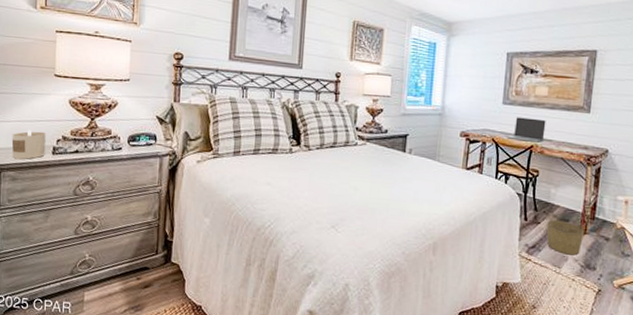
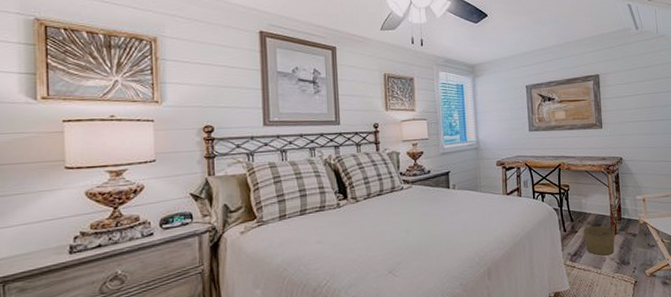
candle: present [11,129,46,160] -> none [16,231,60,268]
laptop: present [507,117,546,144] -> none [537,139,569,162]

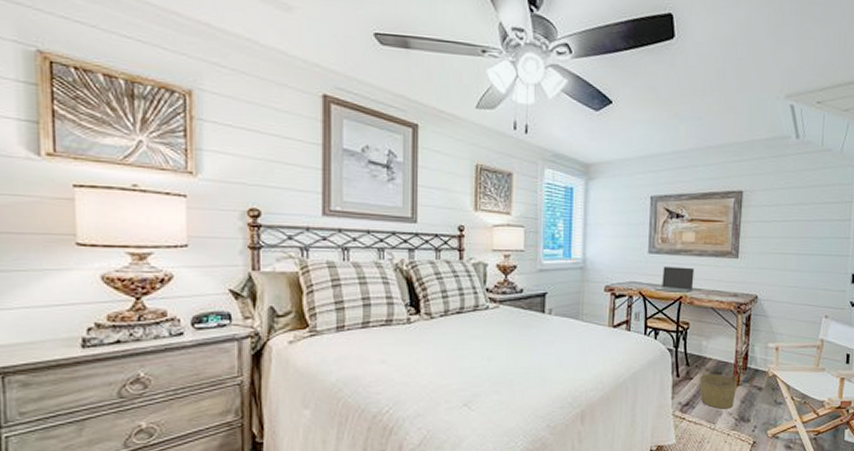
laptop: none [537,139,569,162] -> present [655,266,695,294]

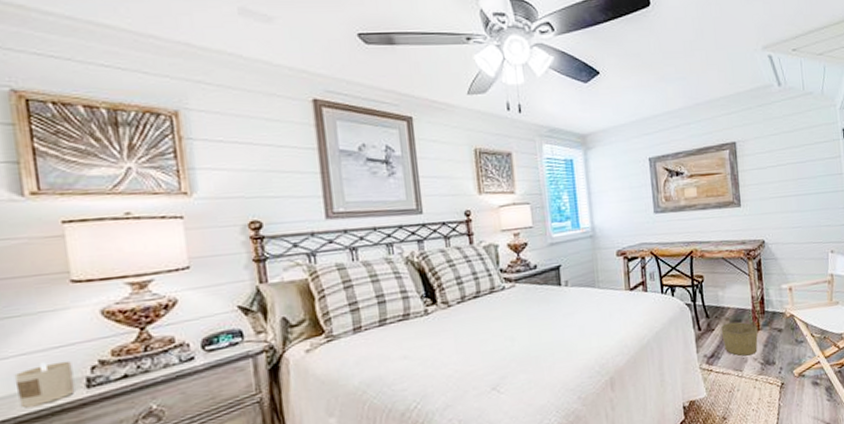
candle: none [16,317,71,359] -> present [14,360,75,408]
laptop: present [655,266,695,294] -> none [665,222,702,249]

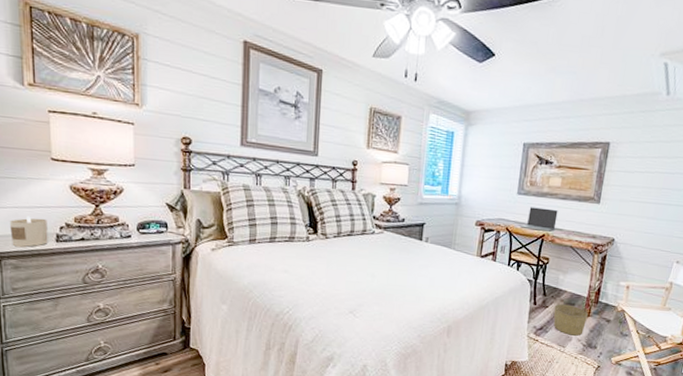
laptop: none [665,222,702,249] -> present [520,207,558,233]

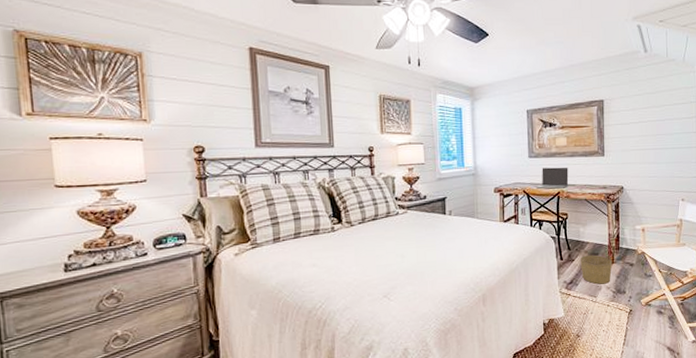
candle: present [9,216,48,248] -> none [10,249,56,284]

